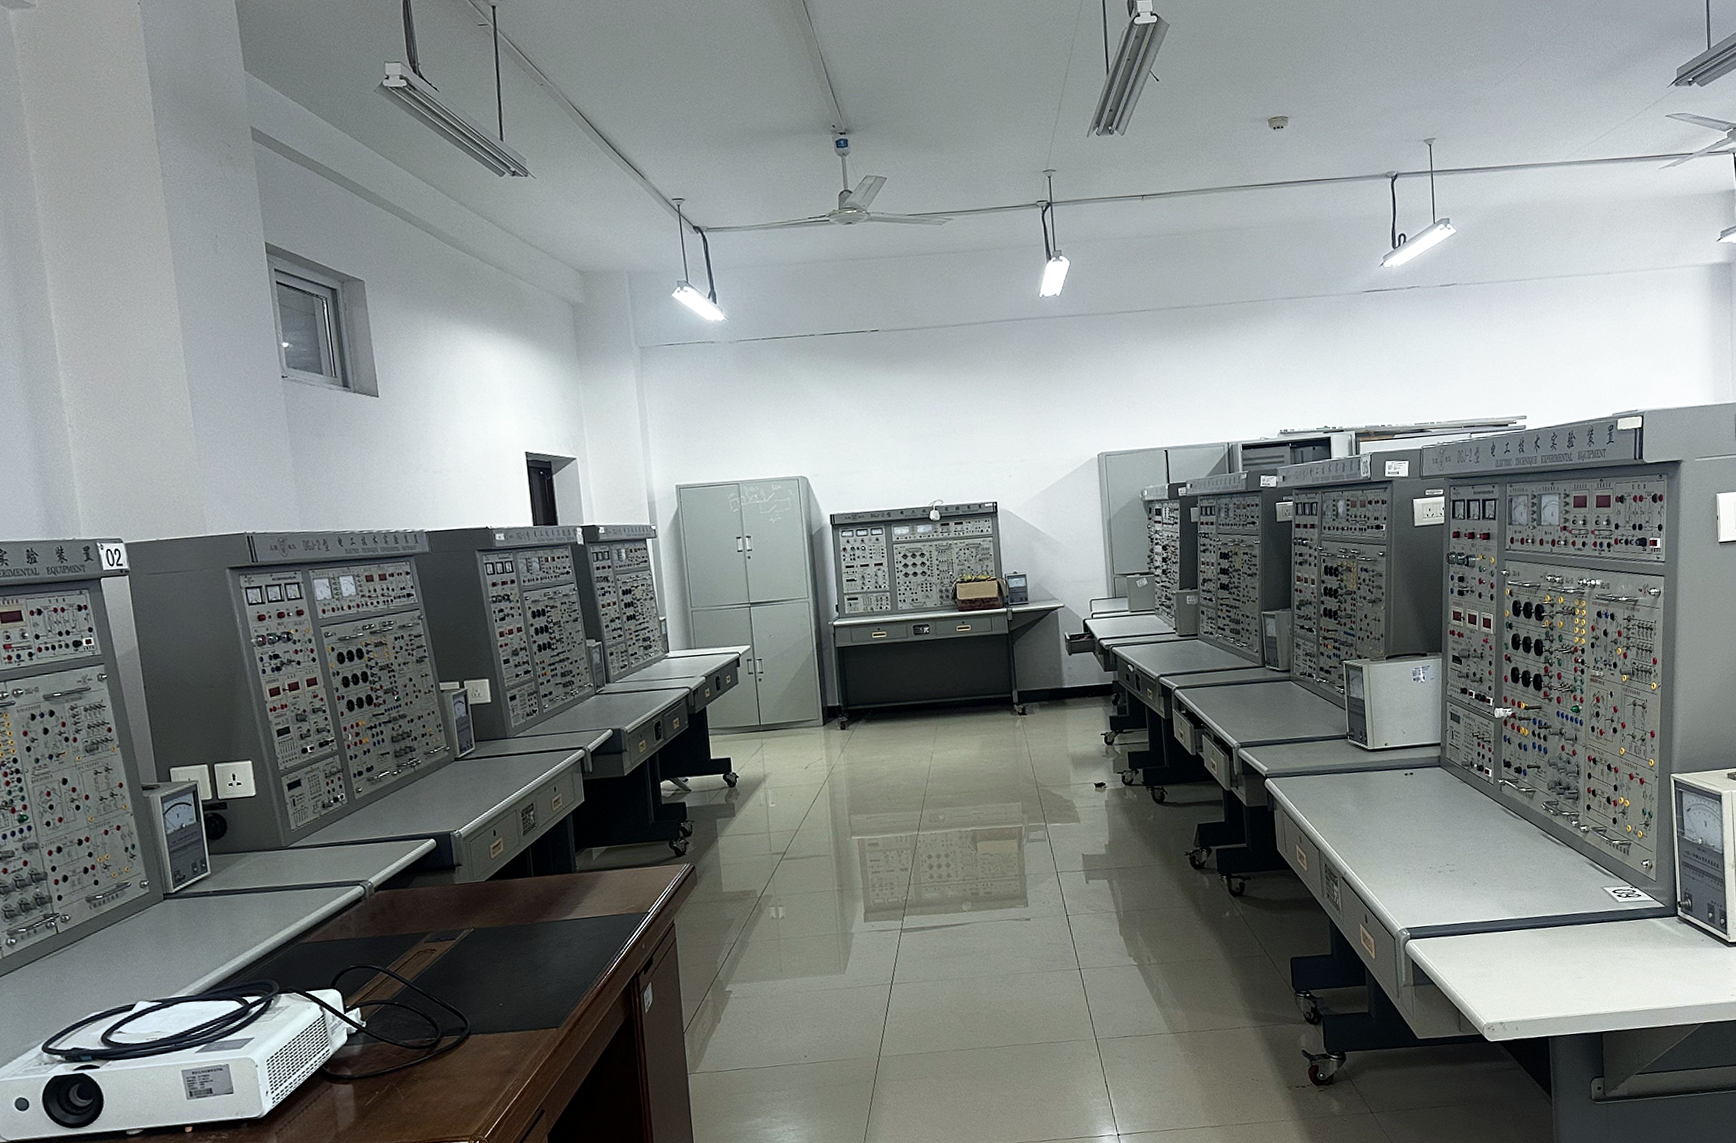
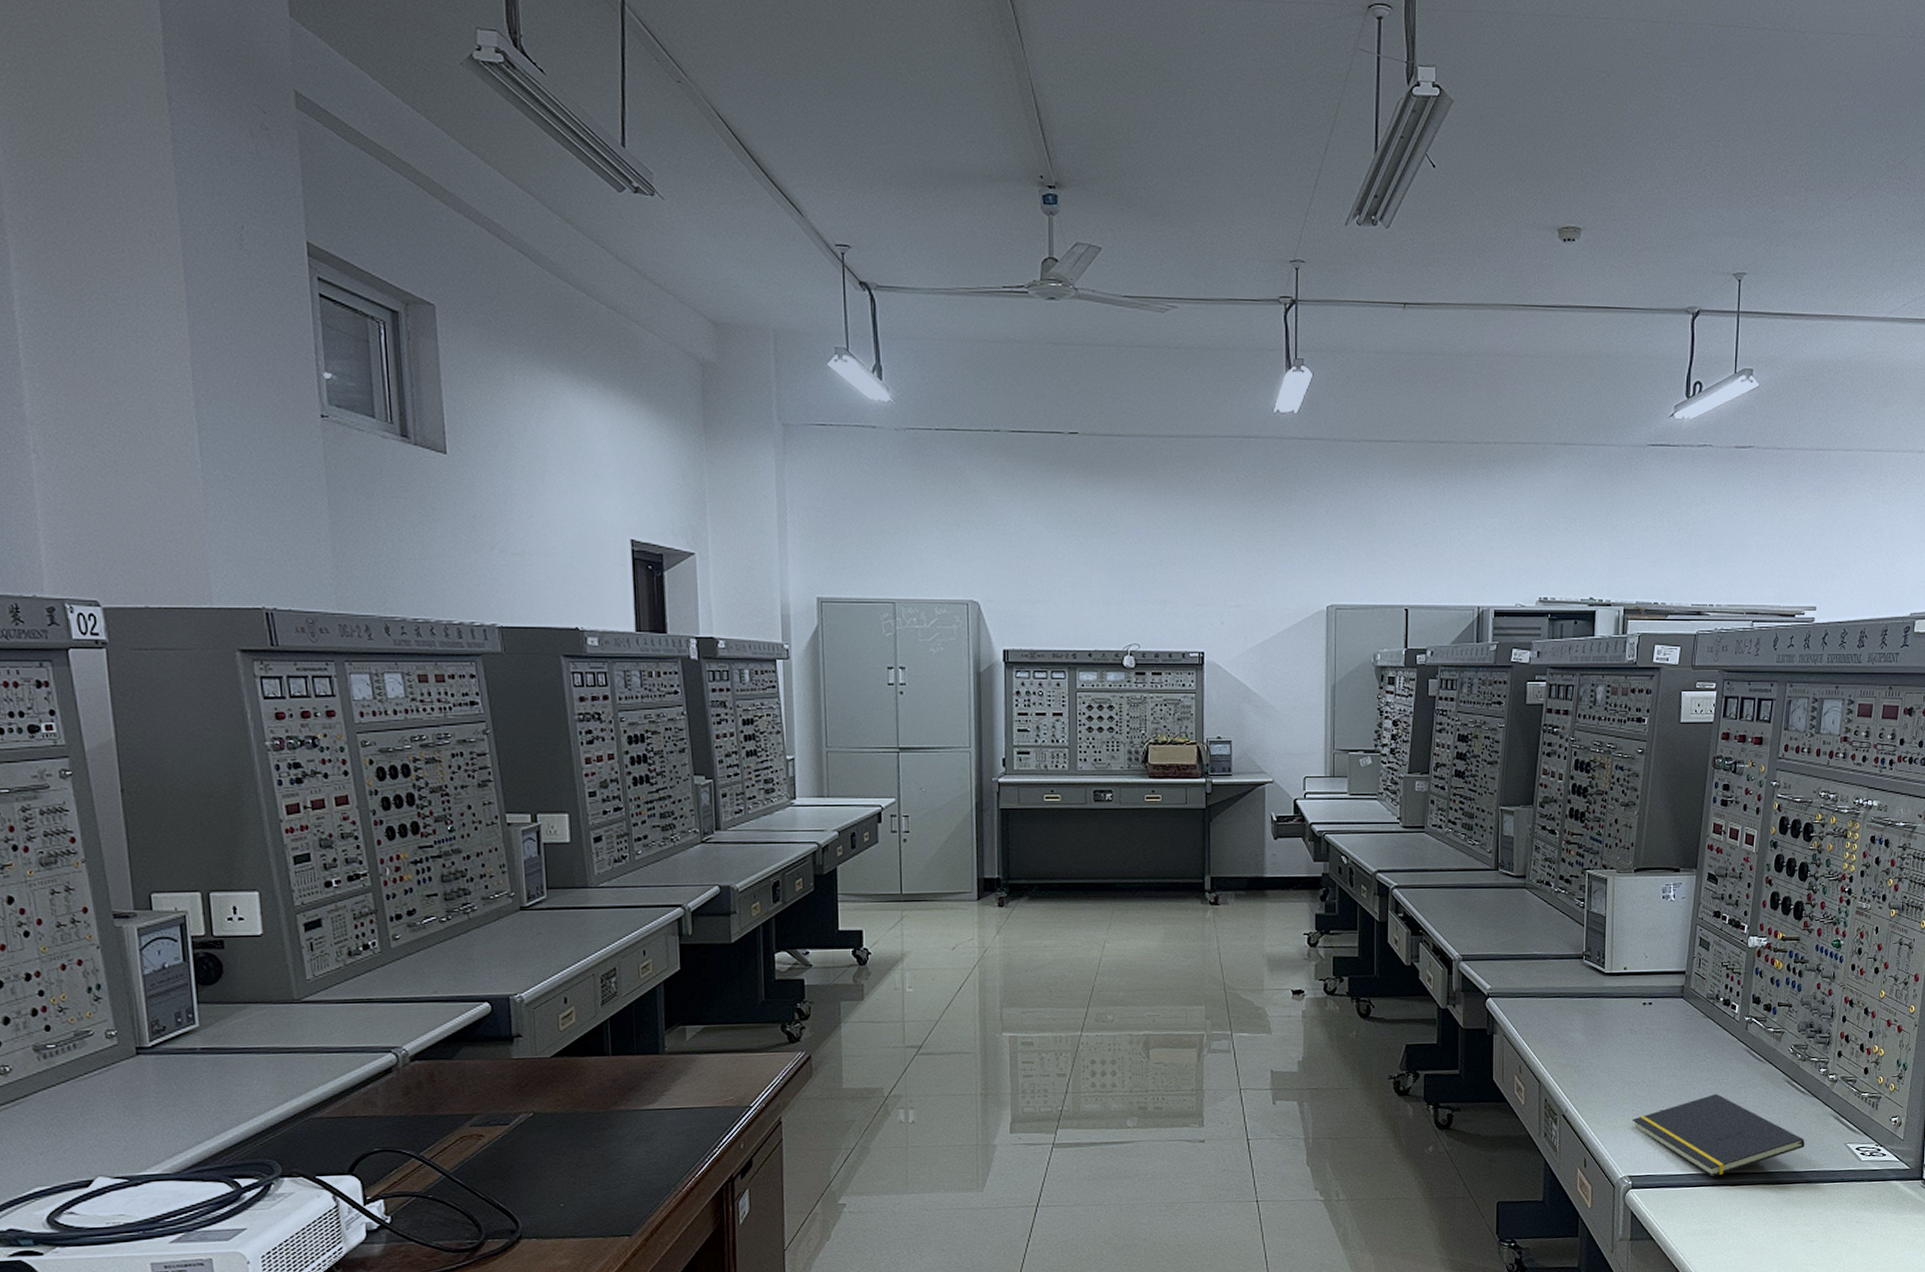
notepad: none [1404,849,1565,924] -> present [1632,1093,1805,1176]

